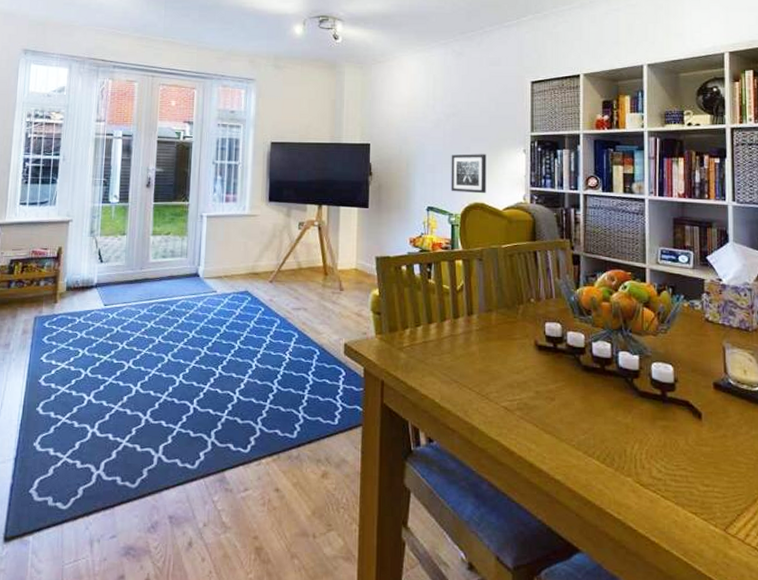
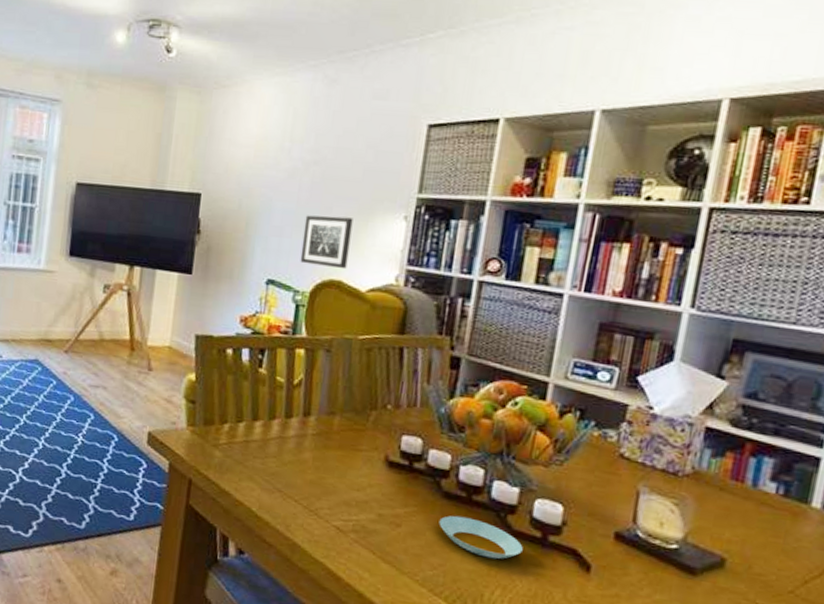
saucer: none [583,385,649,418] -> present [439,515,523,560]

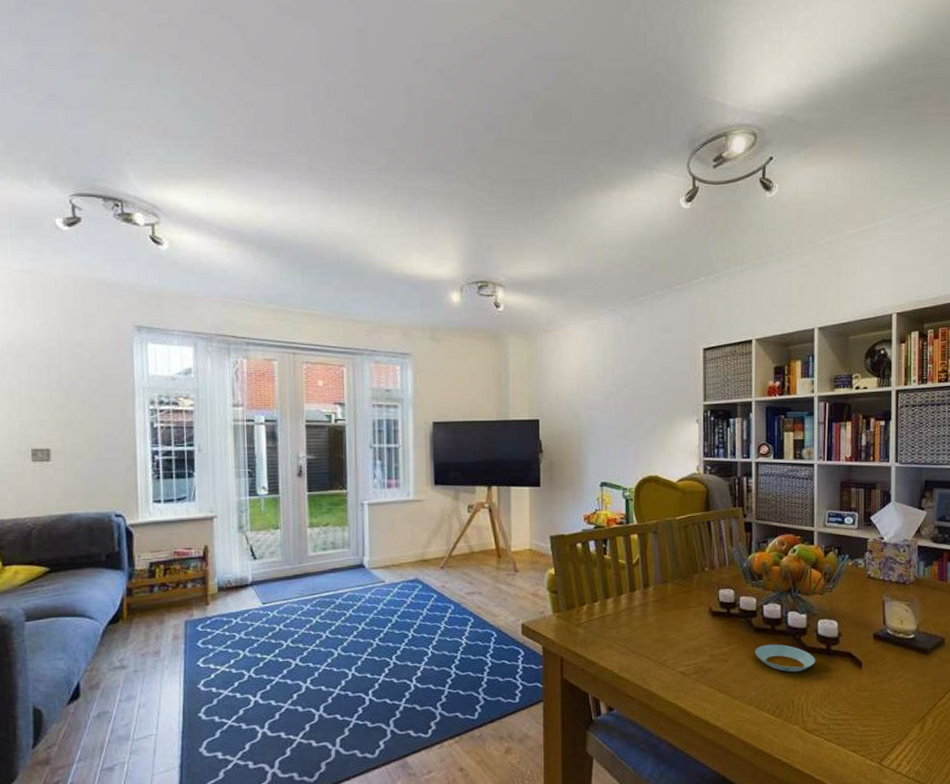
wall art: present [300,215,353,270] -> none [623,426,660,467]

